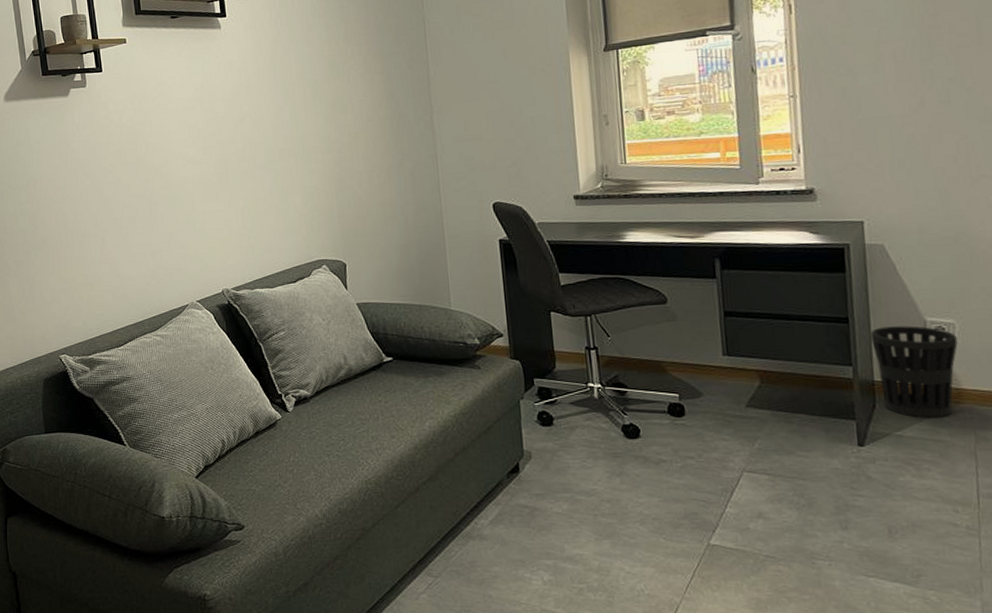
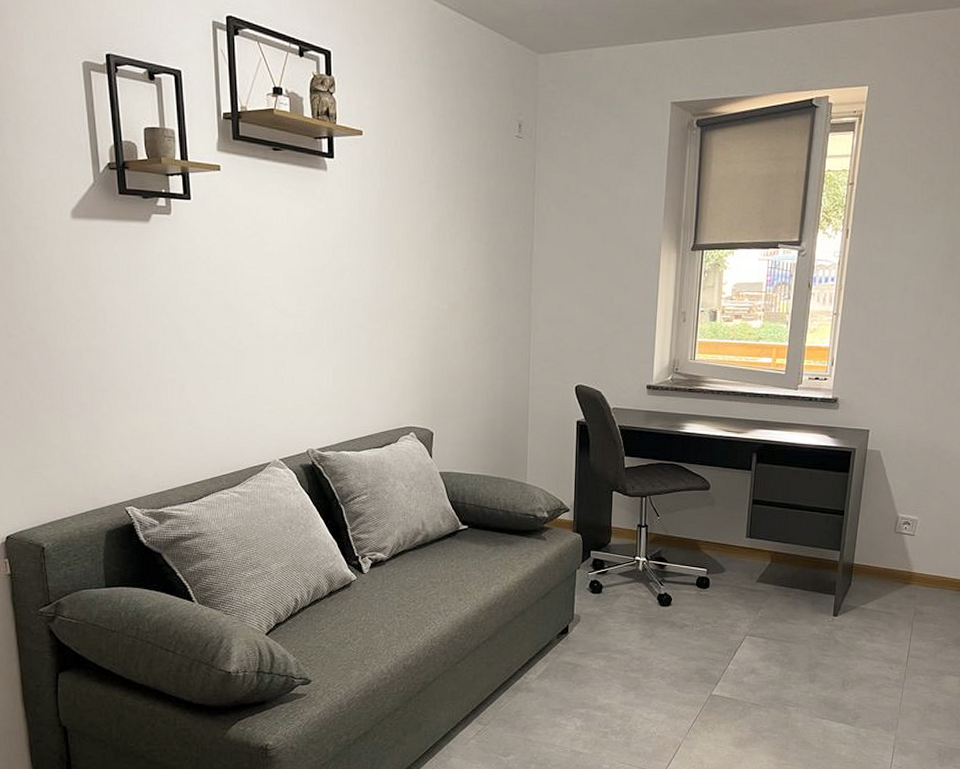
wastebasket: present [871,326,958,418] -> none [857,520,917,595]

